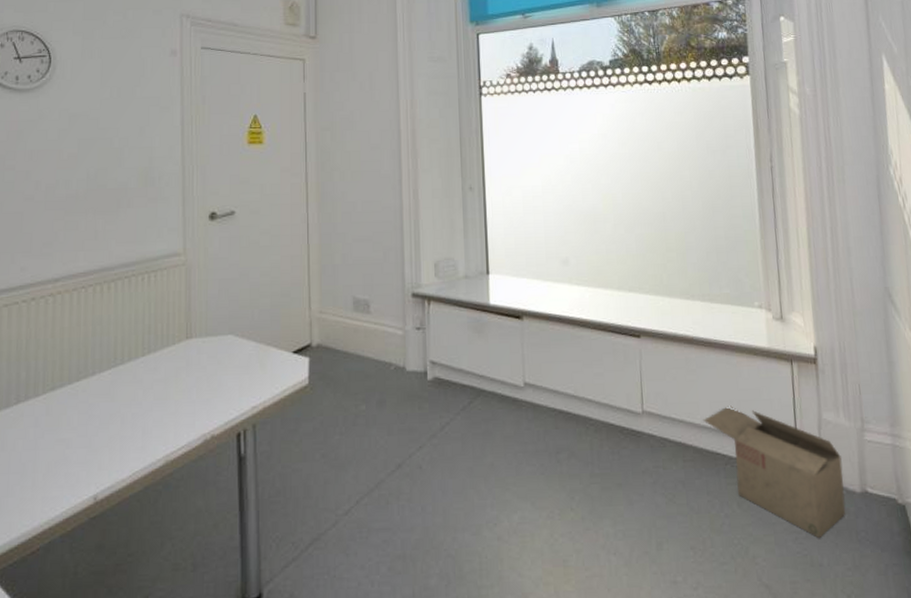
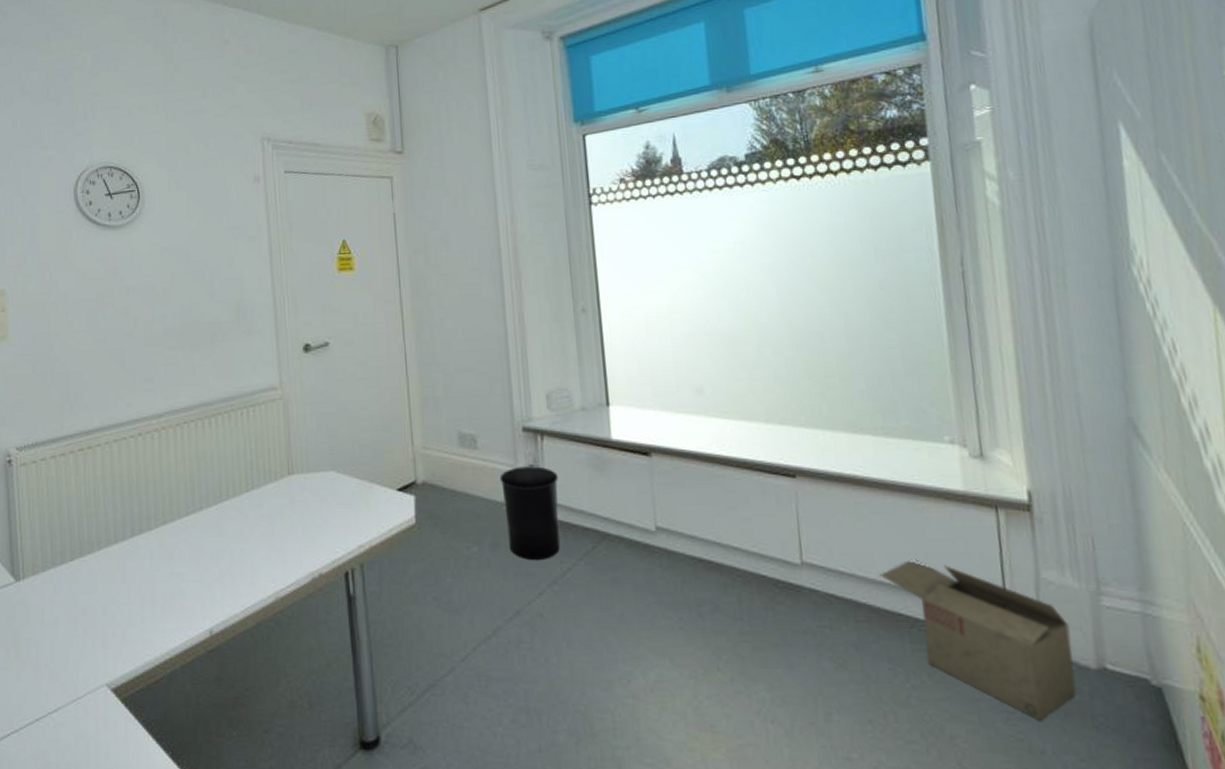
waste bin: none [389,329,442,416] -> present [499,466,560,560]

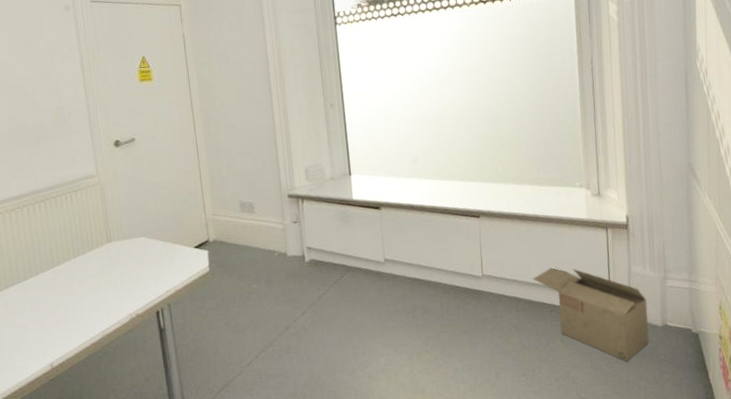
waste bin: present [499,466,560,560] -> none [271,222,317,290]

